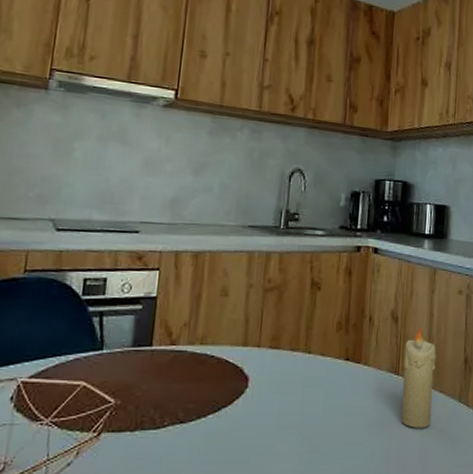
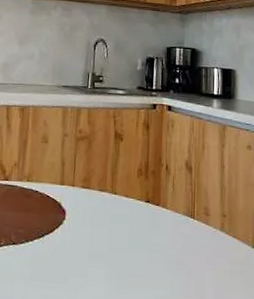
candle: present [401,327,436,428] -> none [198,177,229,269]

